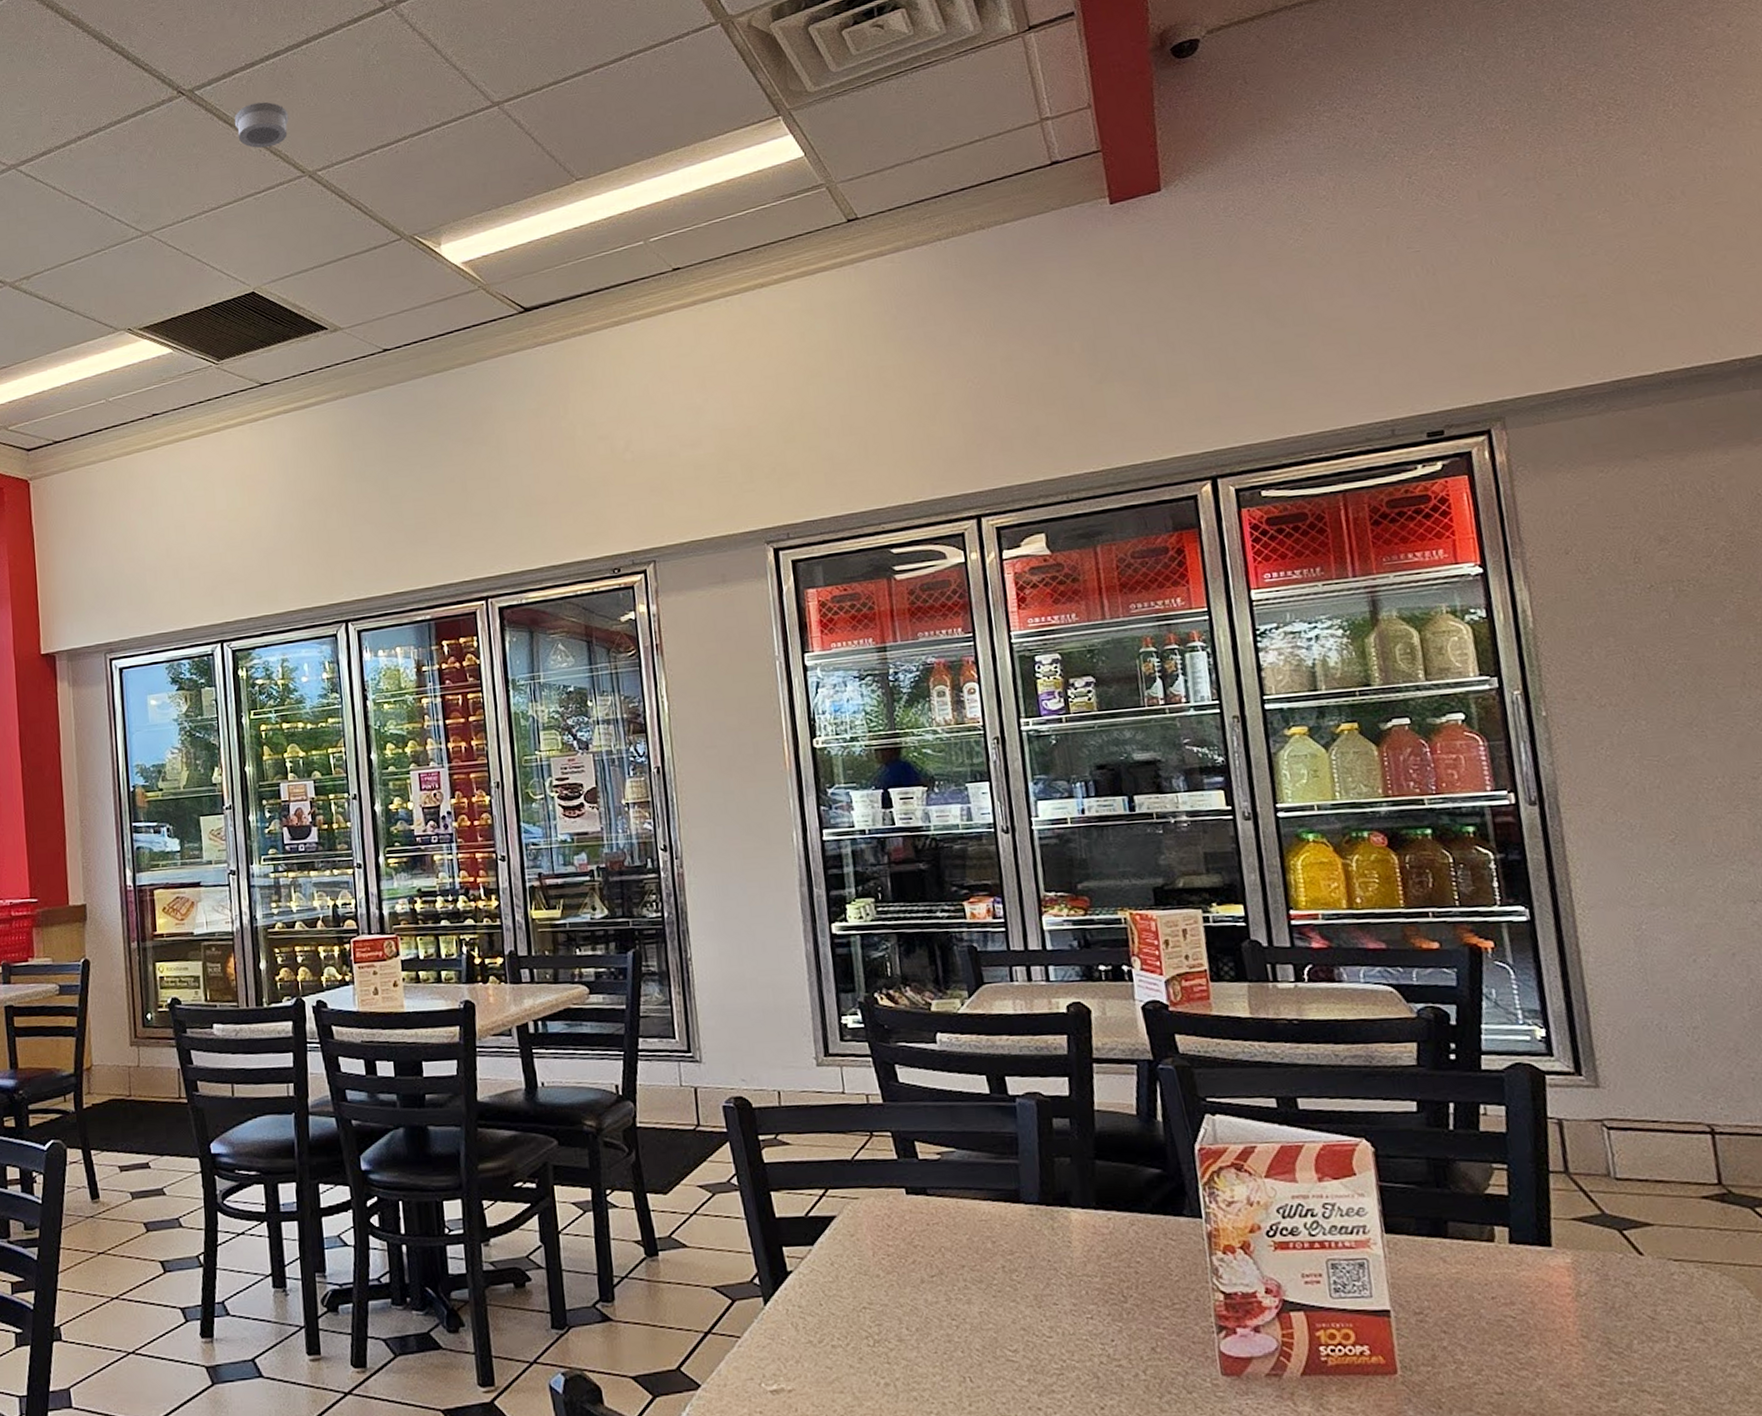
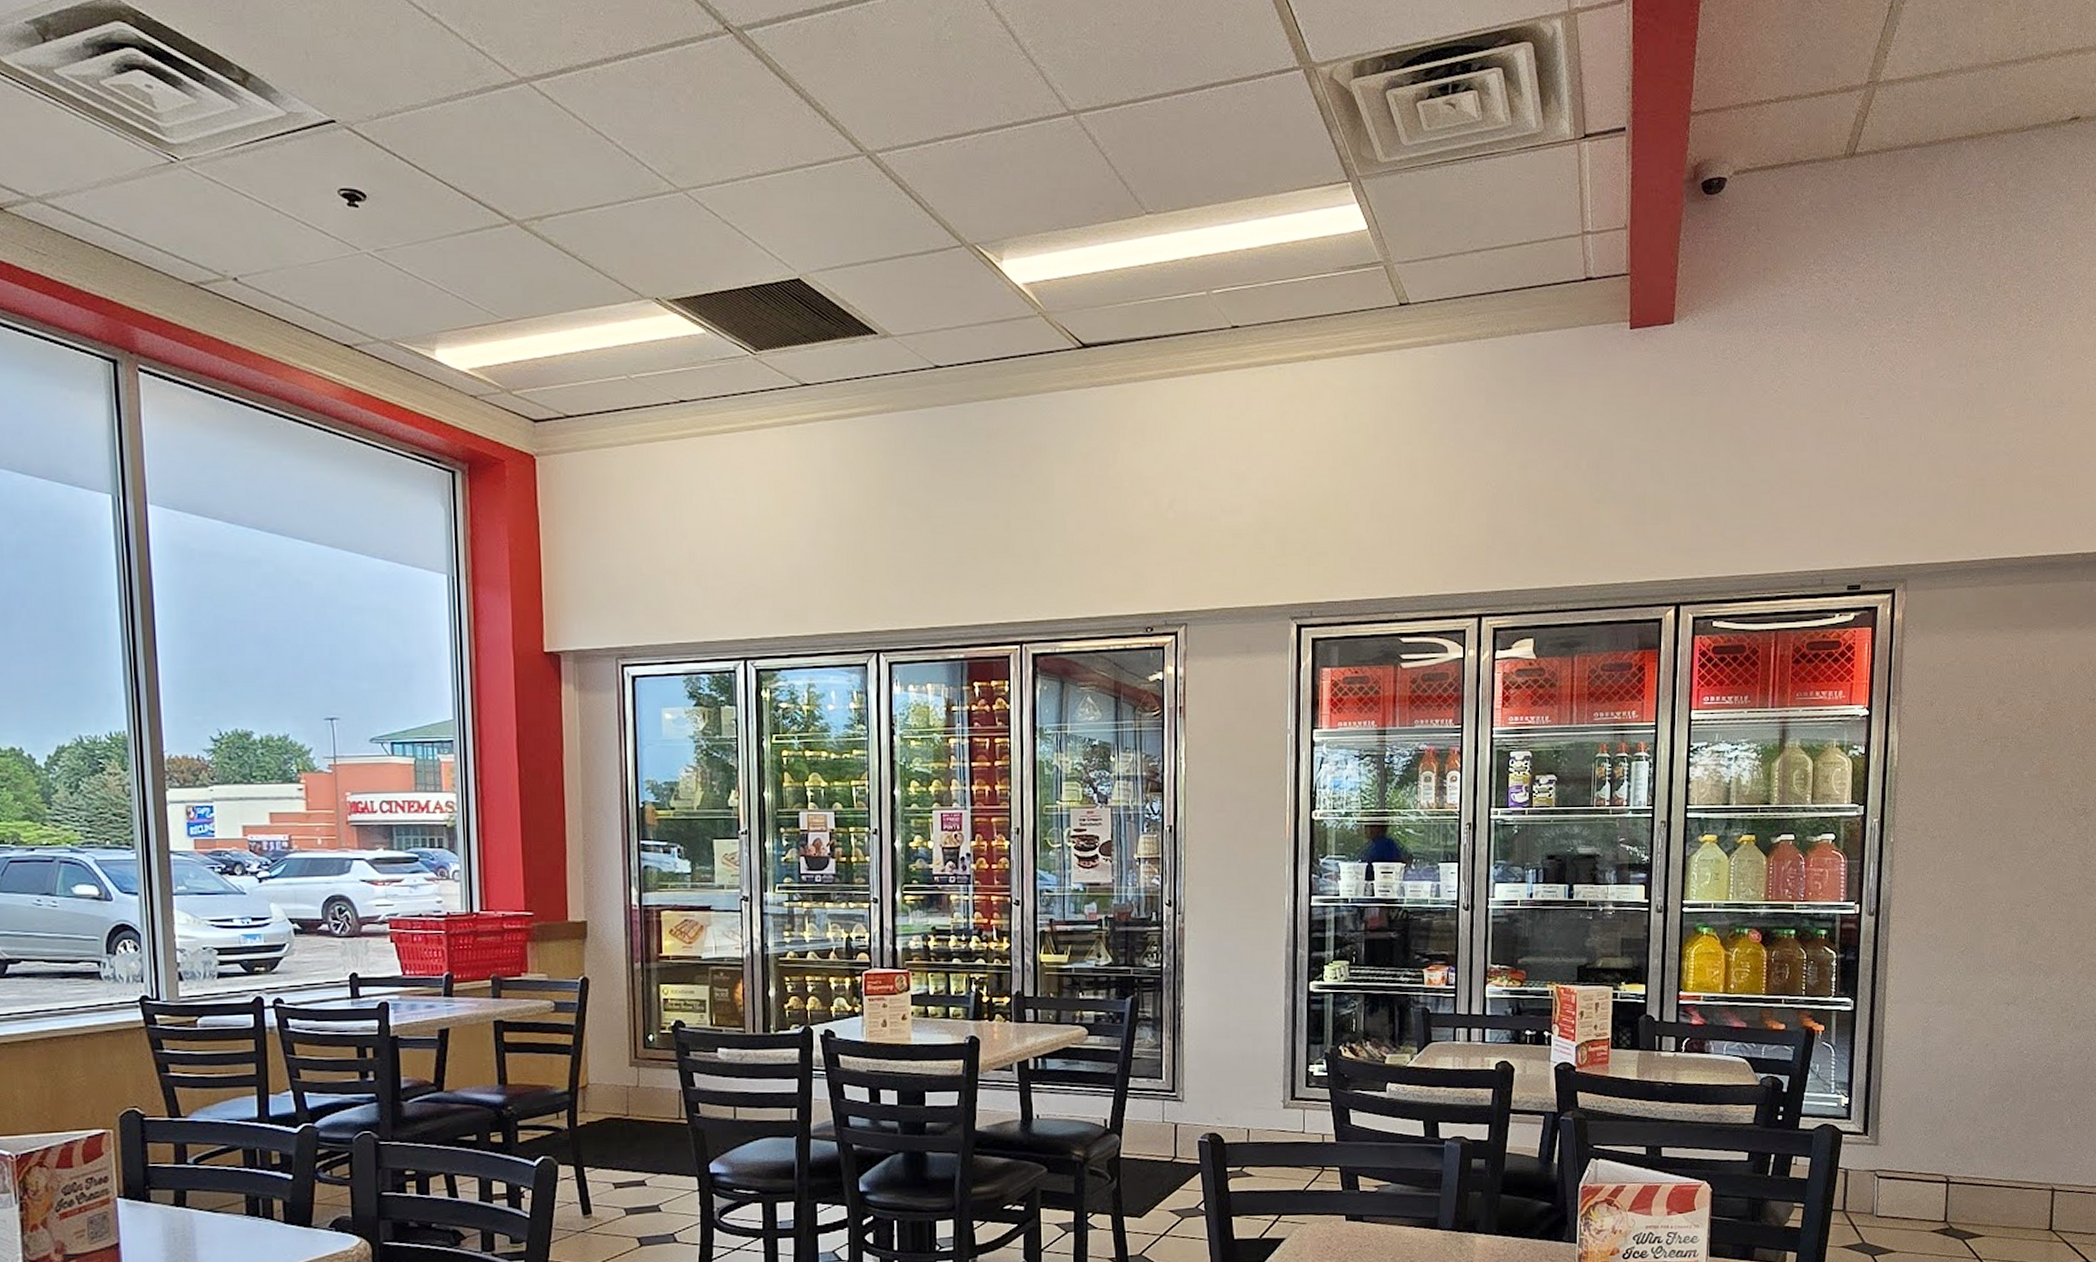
smoke detector: present [234,102,289,149] -> none [787,58,849,114]

